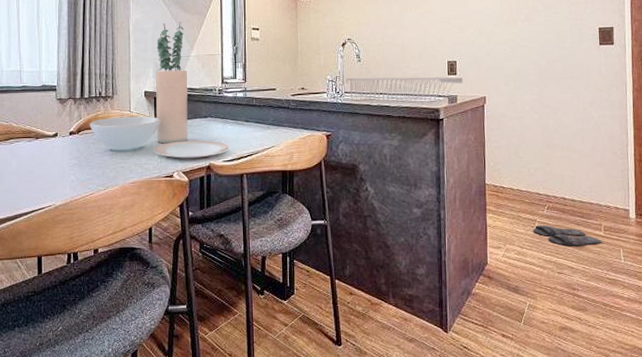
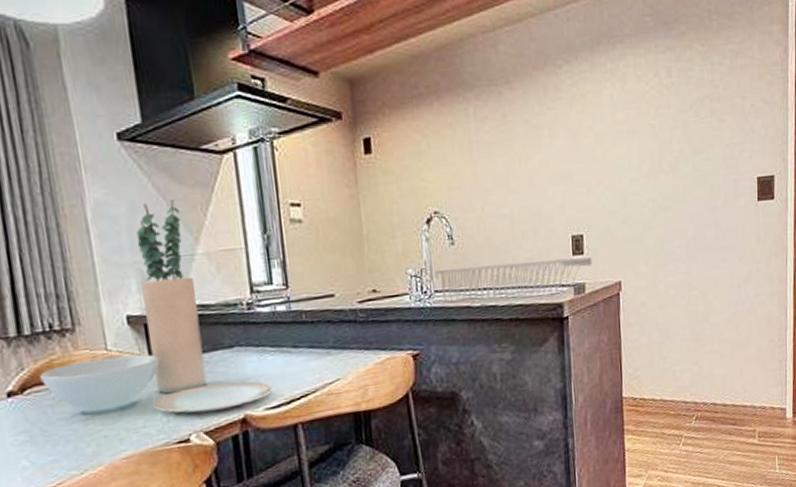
slippers: present [533,225,601,247] -> none [679,439,755,463]

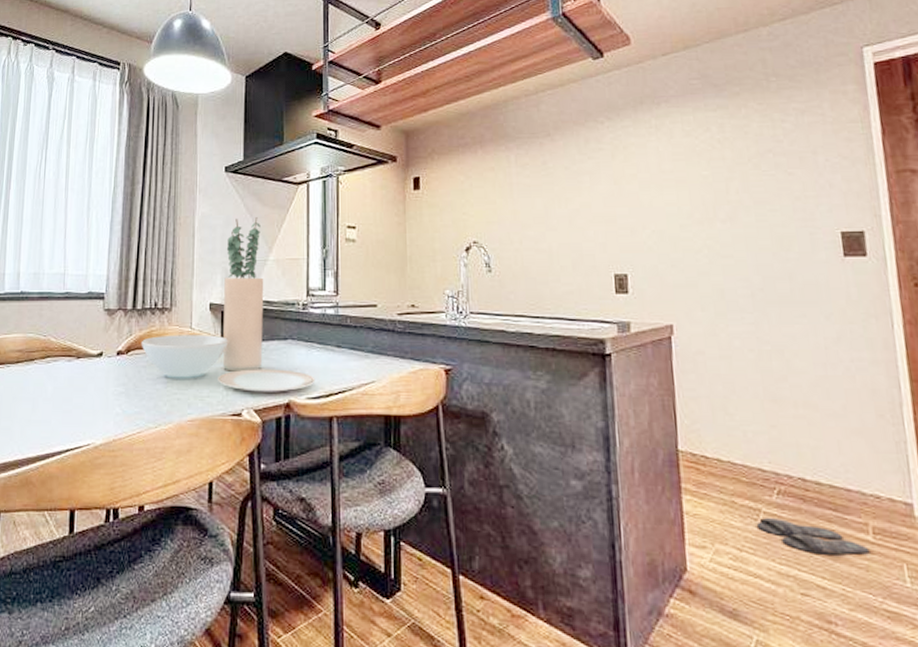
dish rack: present [434,257,592,302] -> none [471,293,638,328]
slippers: none [679,439,755,463] -> present [756,518,870,555]

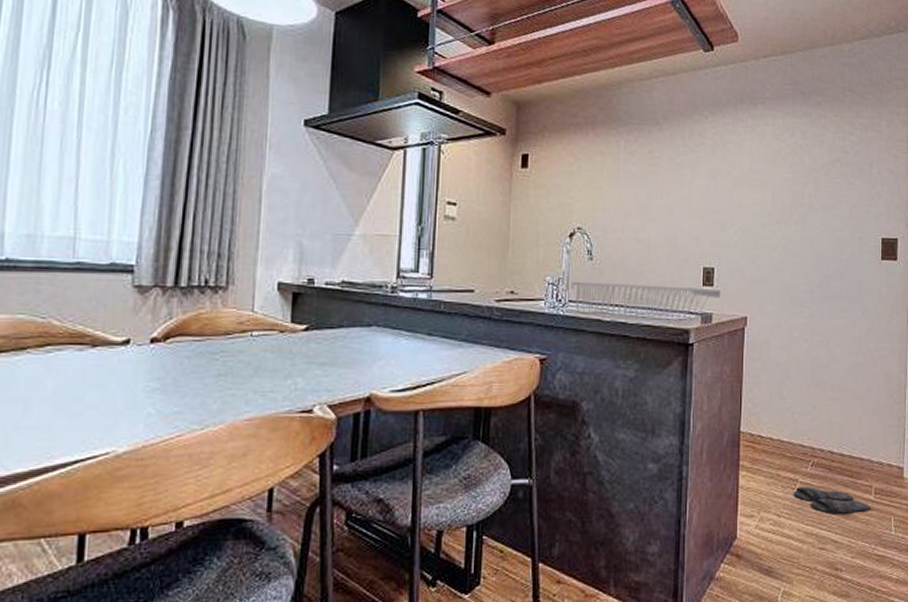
bowl: present [141,335,229,379] -> none [184,319,301,372]
plate: present [218,369,316,392] -> none [285,359,402,385]
vase: present [222,217,264,372] -> none [291,184,347,362]
dish rack: none [471,293,638,328] -> present [571,281,721,319]

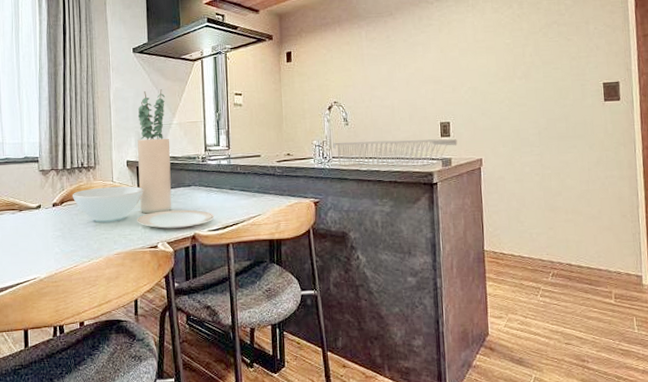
bowl: none [184,319,301,372] -> present [72,186,144,223]
plate: none [285,359,402,385] -> present [137,209,215,229]
vase: none [291,184,347,362] -> present [137,89,172,214]
slippers: present [793,487,871,514] -> none [537,293,612,316]

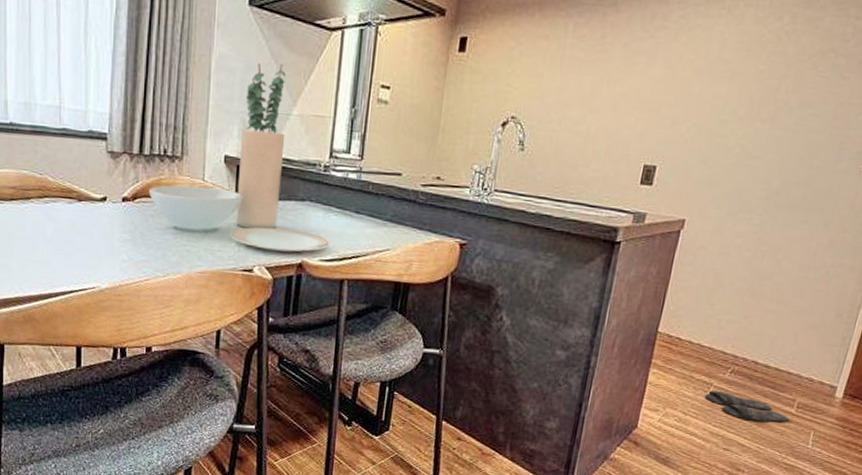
dish rack: present [333,139,457,166] -> none [498,171,660,218]
slippers: none [537,293,612,316] -> present [705,390,790,423]

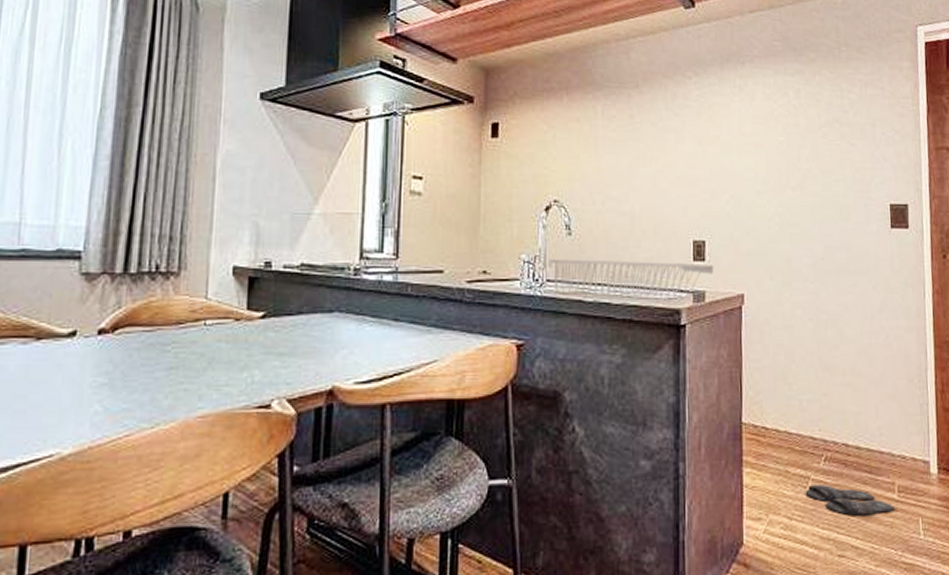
bowl: present [148,185,244,233] -> none [133,307,258,364]
plate: present [230,227,331,253] -> none [240,348,366,377]
vase: present [235,64,286,229] -> none [247,159,307,353]
dish rack: none [498,171,660,218] -> present [548,258,714,298]

